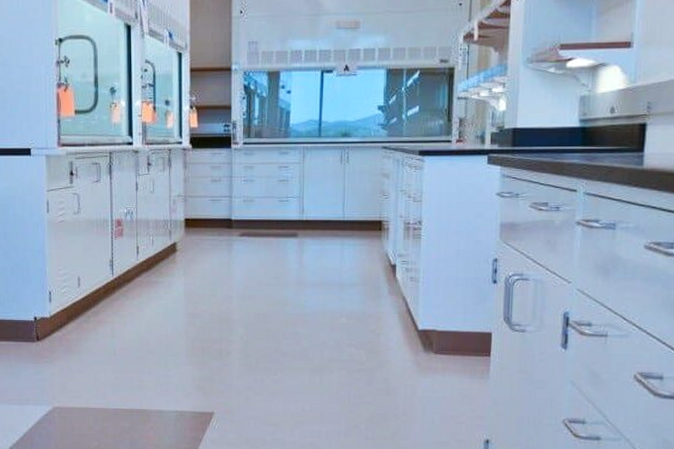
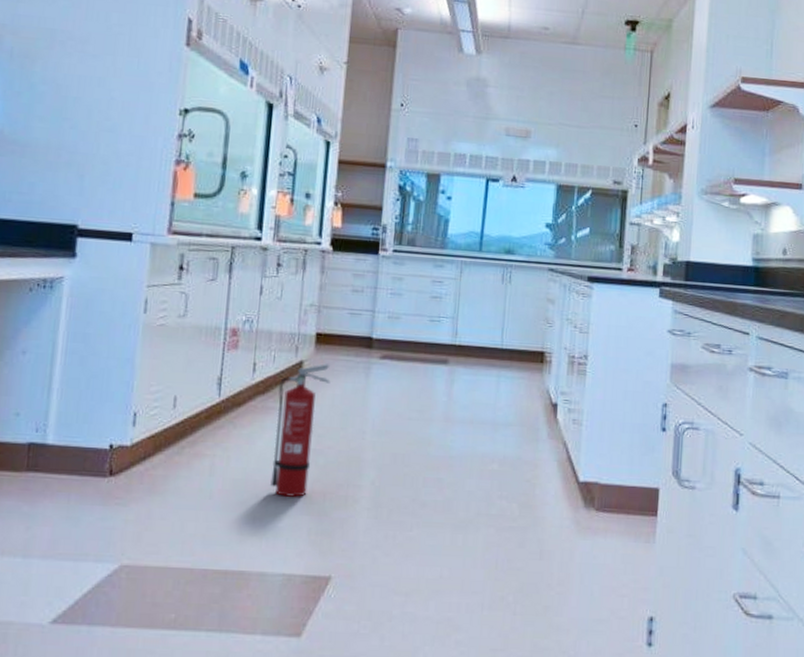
fire extinguisher: none [158,244,200,351] -> present [271,364,331,497]

